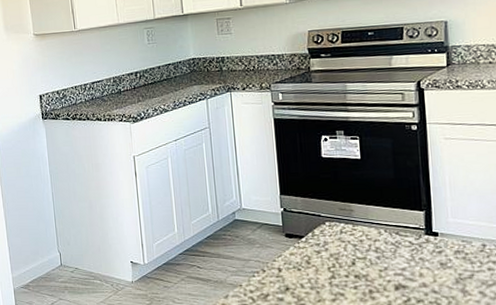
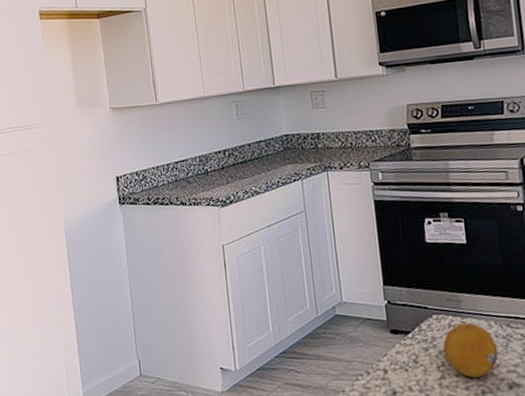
fruit: none [334,230,387,278] -> present [443,322,499,377]

